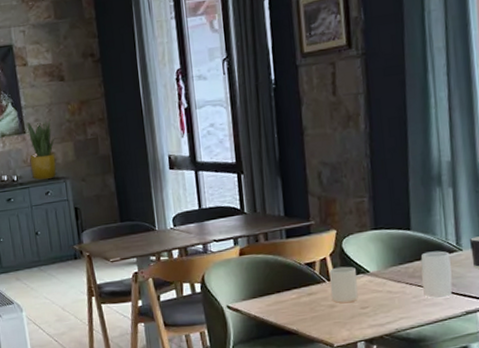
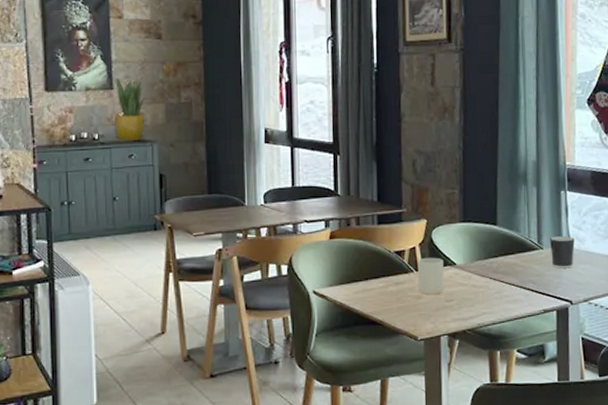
cup: present [420,250,453,298] -> none [504,247,533,295]

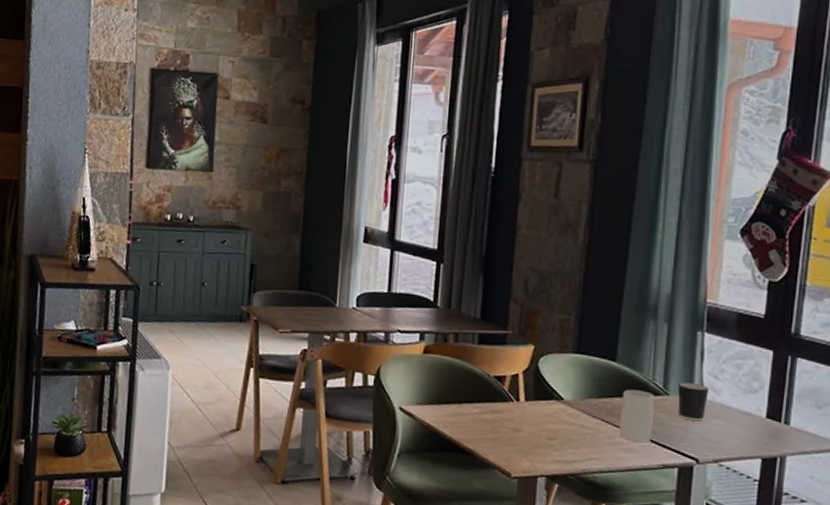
planter: present [115,78,144,142] -> none [211,160,244,228]
cup: present [417,257,444,295] -> none [517,387,549,430]
cup: none [504,247,533,295] -> present [619,389,655,444]

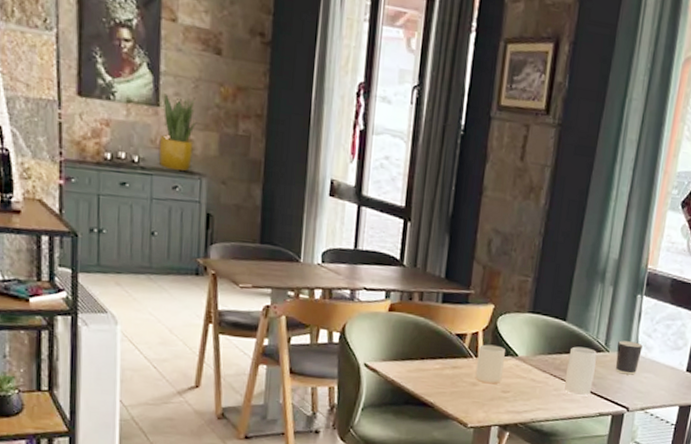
planter: none [211,160,244,228] -> present [158,94,196,172]
cup: none [517,387,549,430] -> present [475,344,505,384]

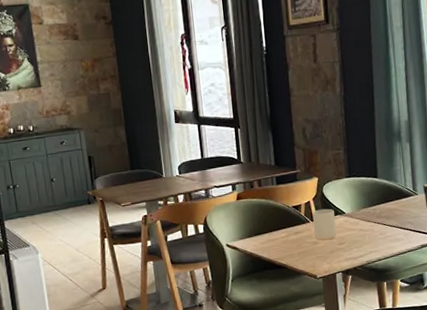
planter: present [158,94,196,172] -> none [42,74,71,131]
cup: present [564,346,597,395] -> none [385,195,411,235]

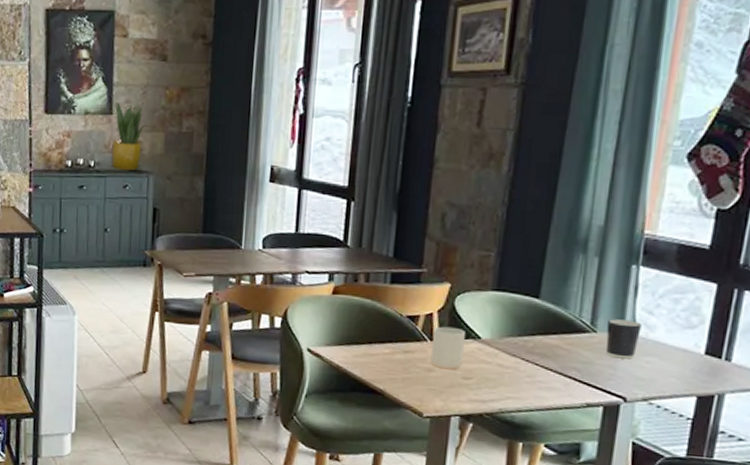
planter: none [42,74,71,131] -> present [111,102,144,171]

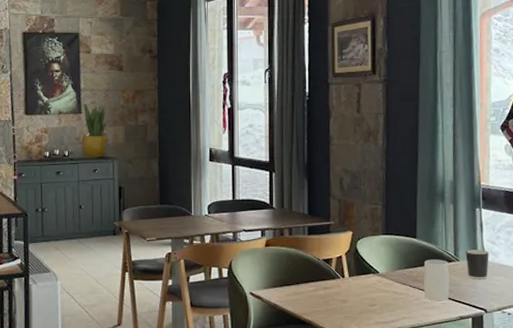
cup: present [430,326,465,370] -> none [343,265,368,300]
cup: none [540,327,581,383] -> present [423,259,450,302]

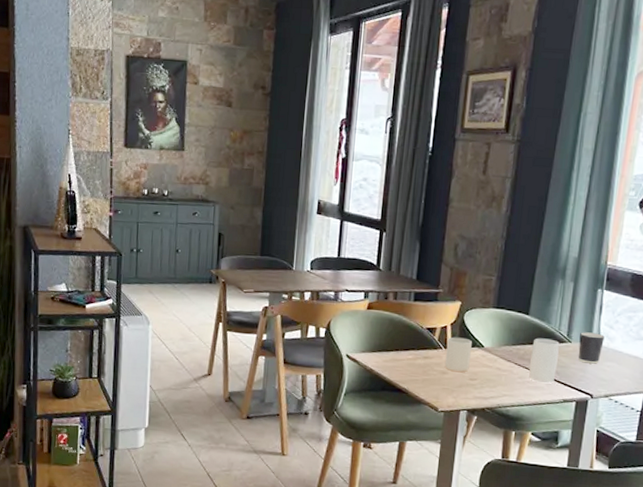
planter: present [82,103,107,158] -> none [183,140,211,201]
cup: none [343,265,368,300] -> present [444,337,472,373]

